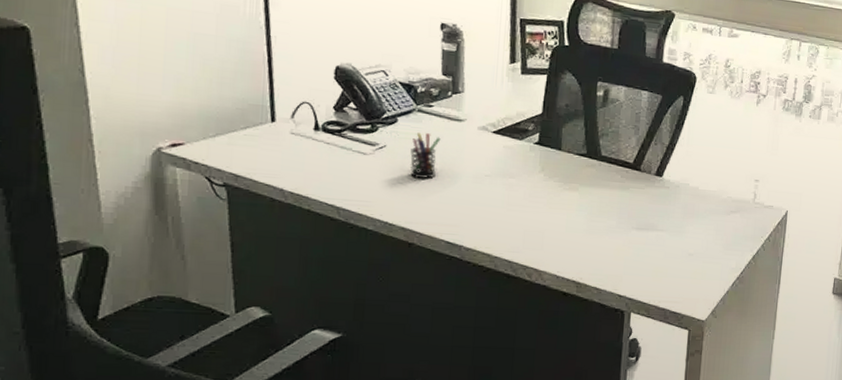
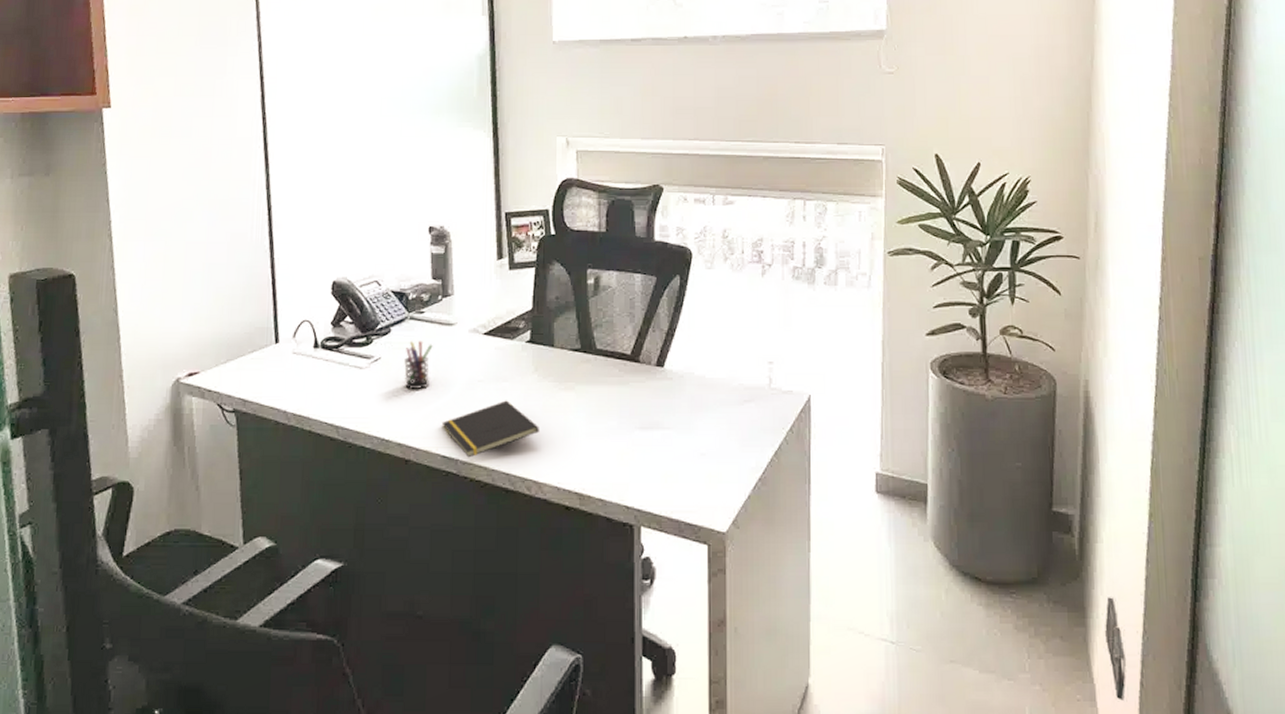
notepad: none [447,195,543,245] -> present [442,400,539,458]

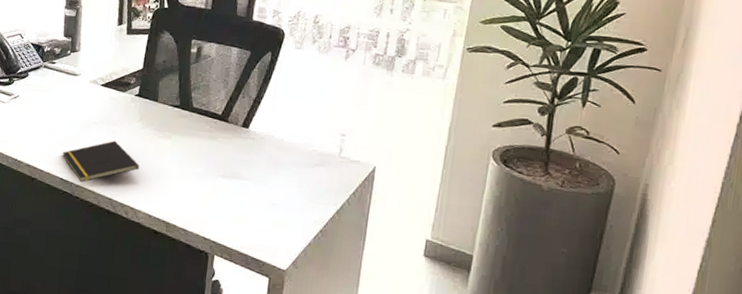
pen holder: present [404,341,433,390] -> none [36,85,60,124]

